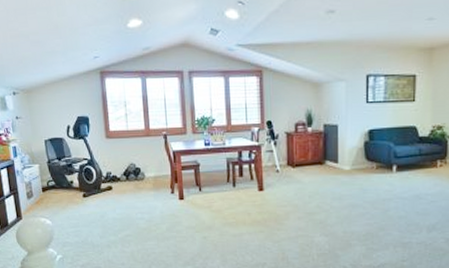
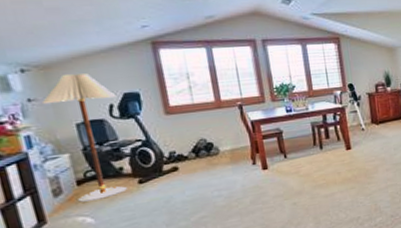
floor lamp: none [24,98,75,206] -> present [41,73,127,202]

